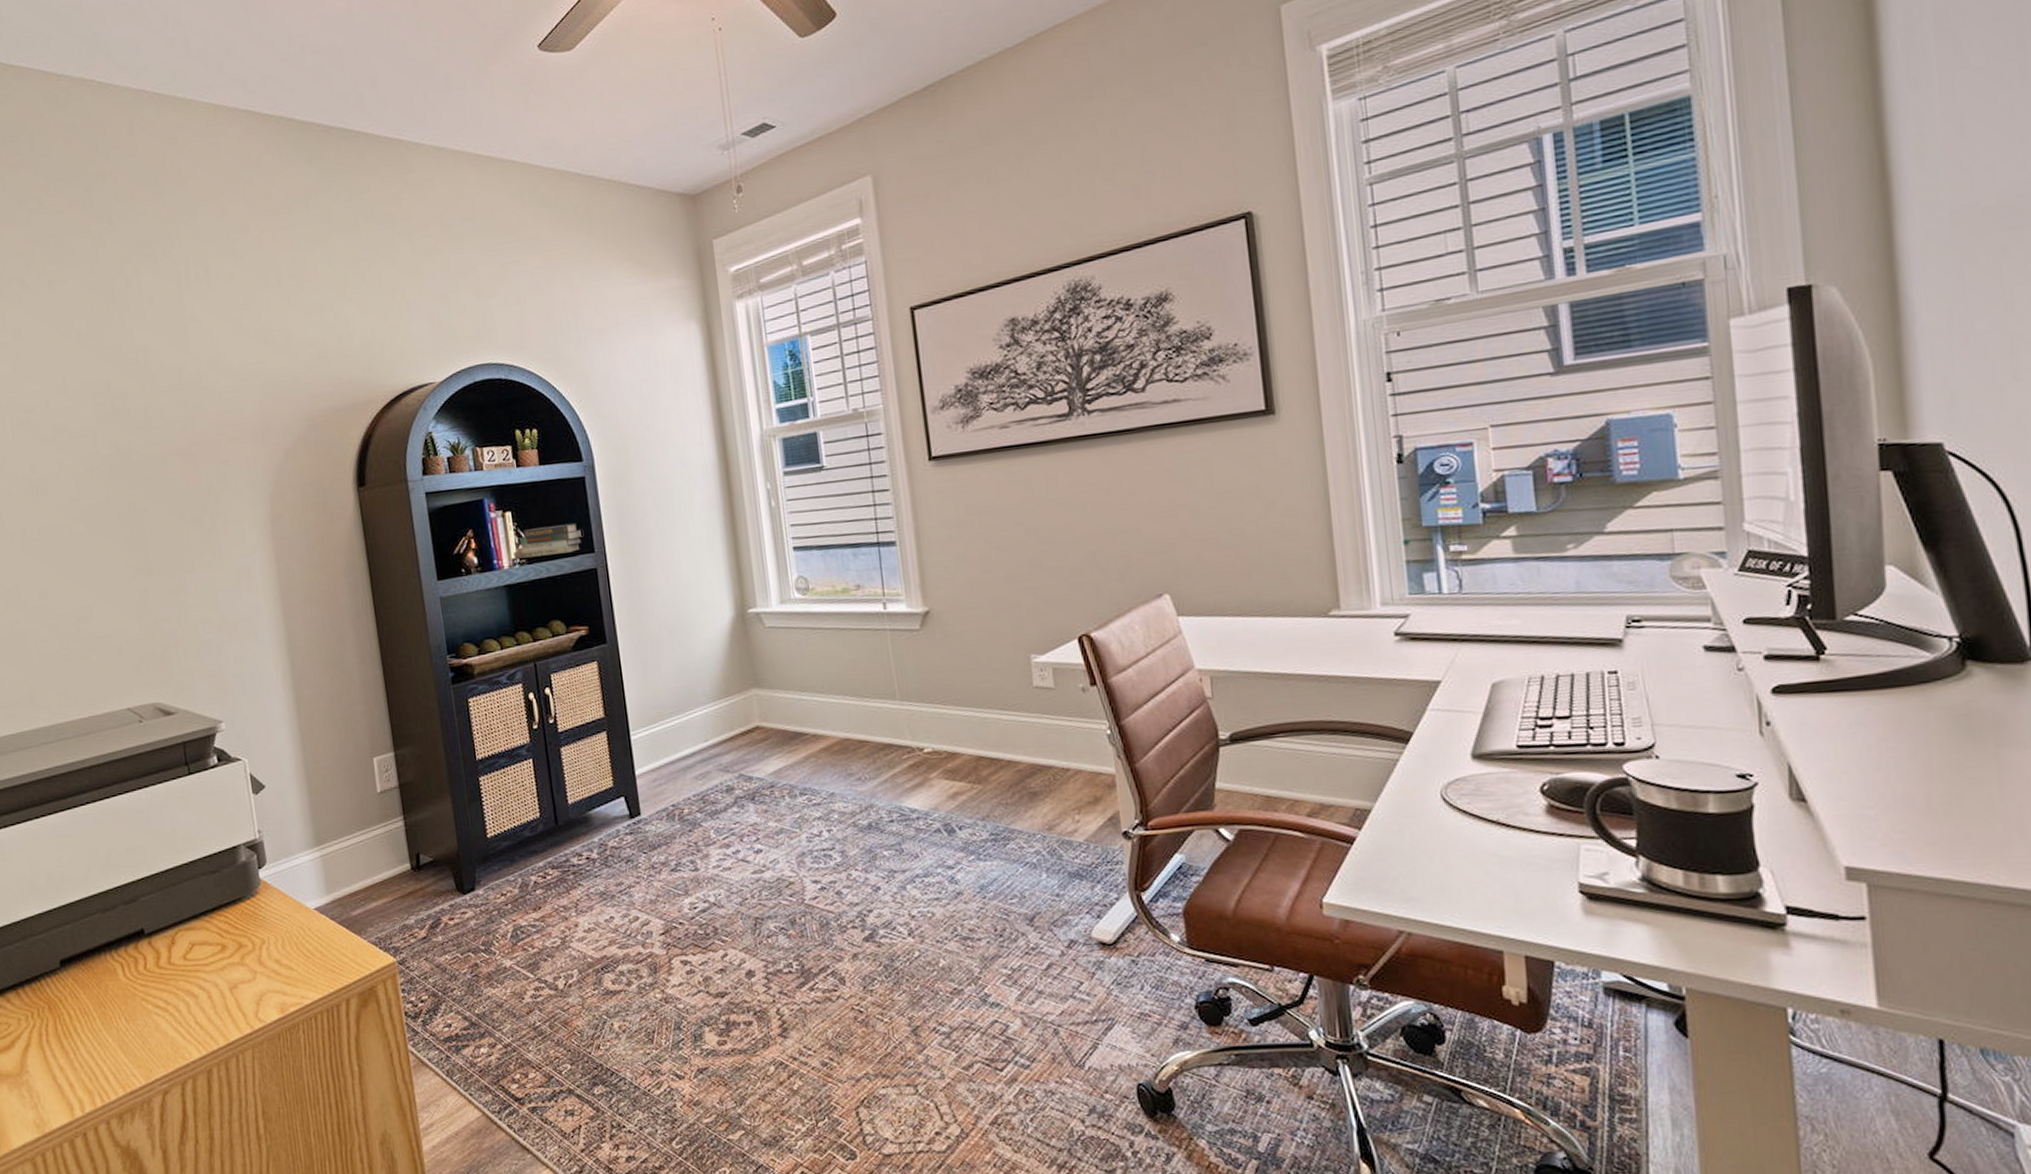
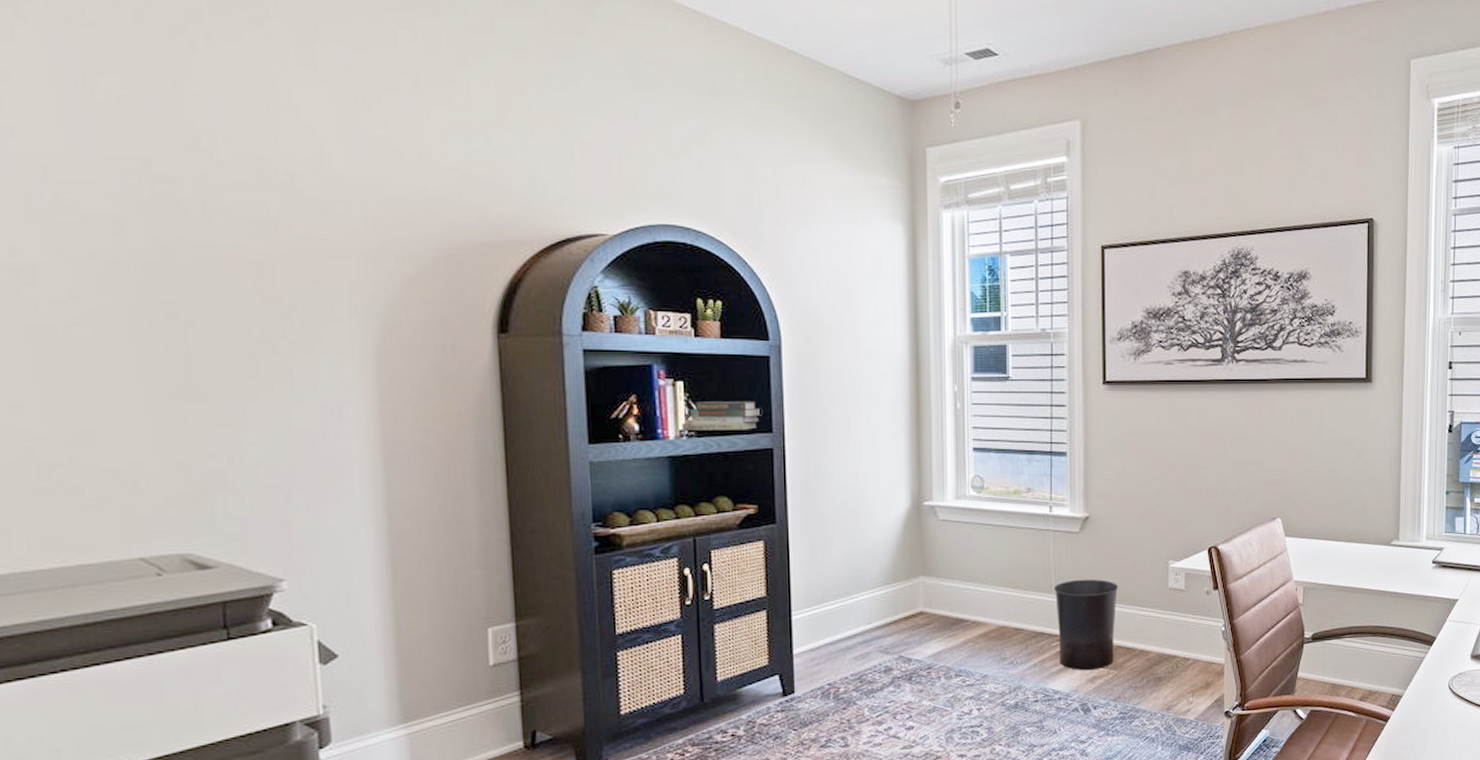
waste bin: none [898,681,977,786] -> present [1054,579,1119,670]

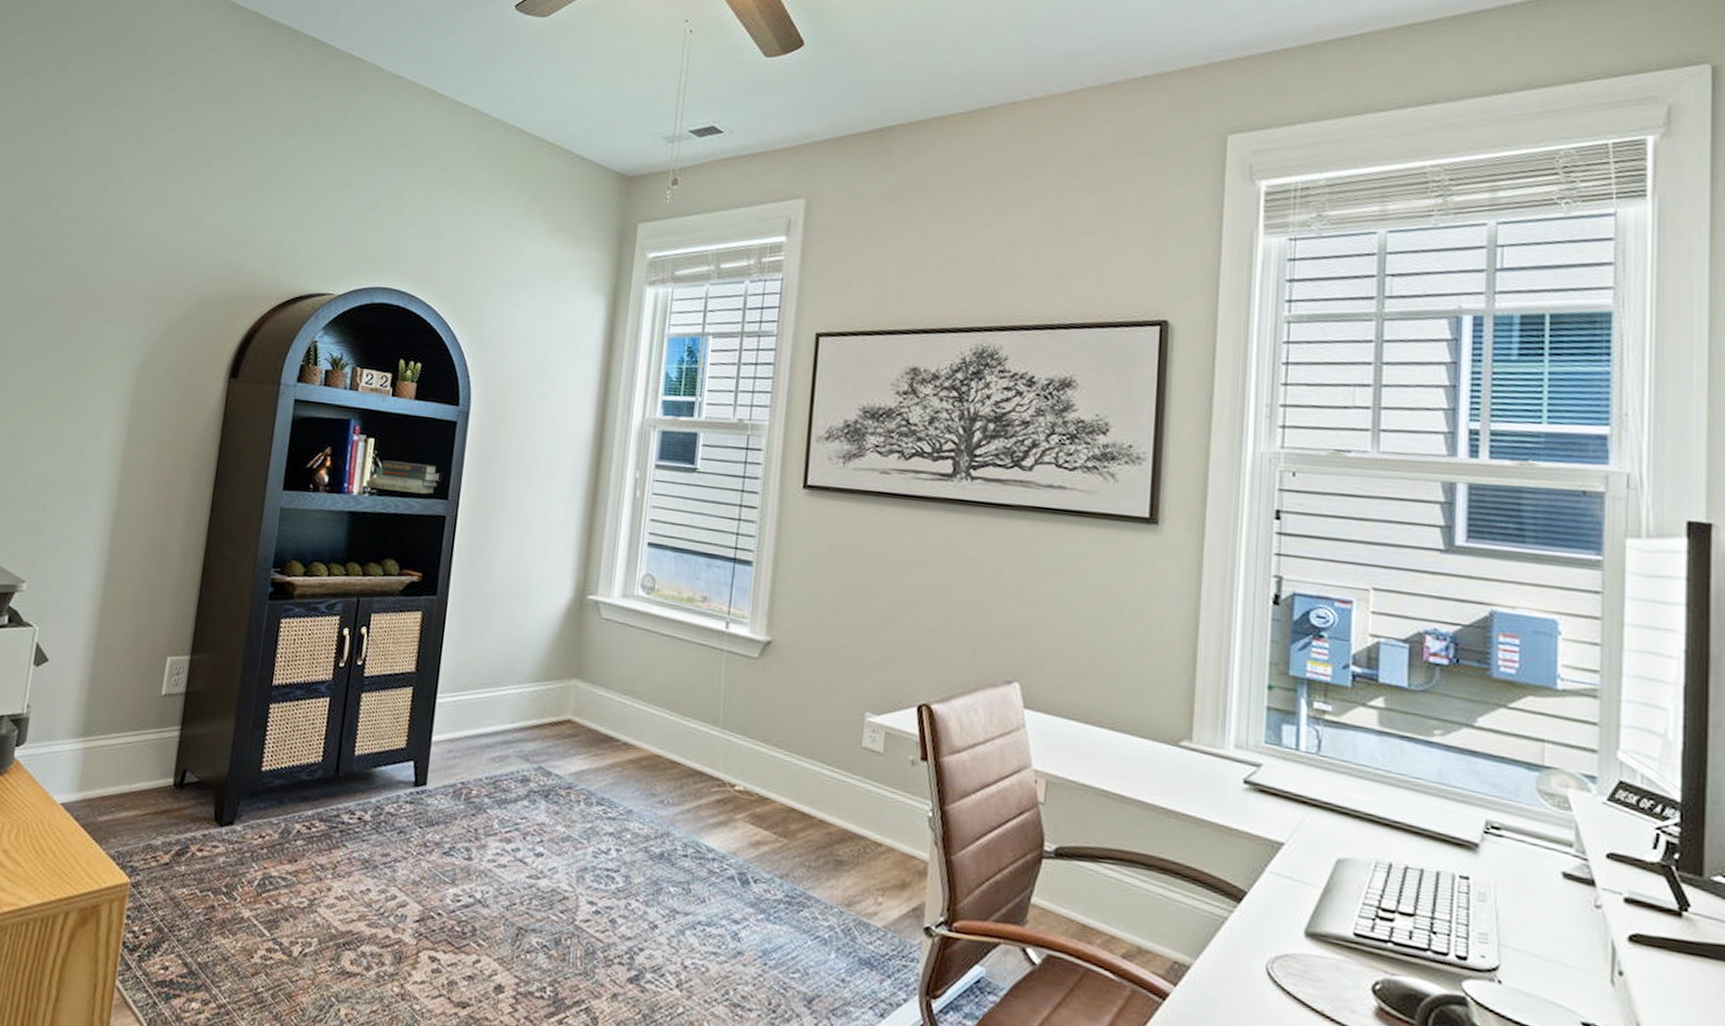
waste bin: present [1054,579,1119,670] -> none [718,714,800,833]

